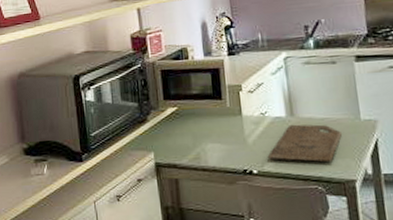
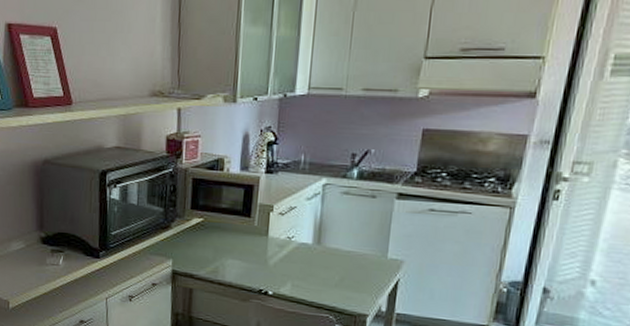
cutting board: present [267,124,342,163] -> none [285,252,365,295]

